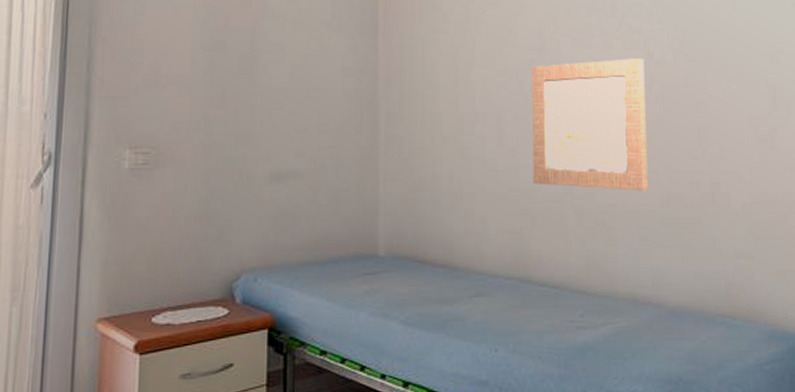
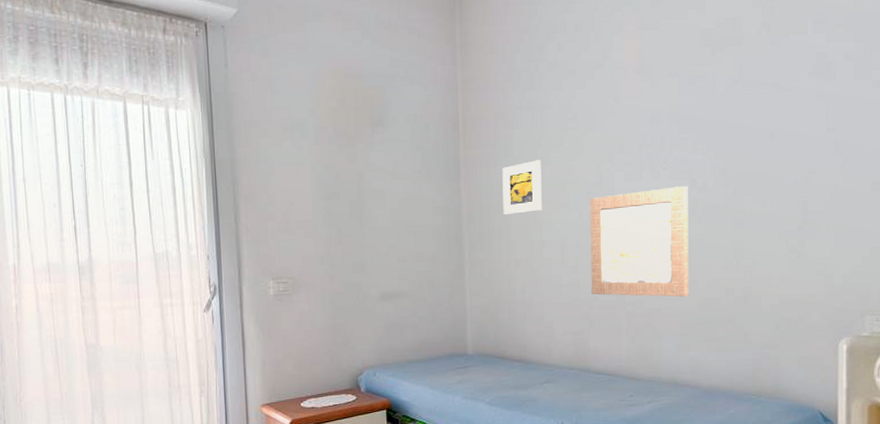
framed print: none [428,18,475,82] -> present [502,160,542,215]

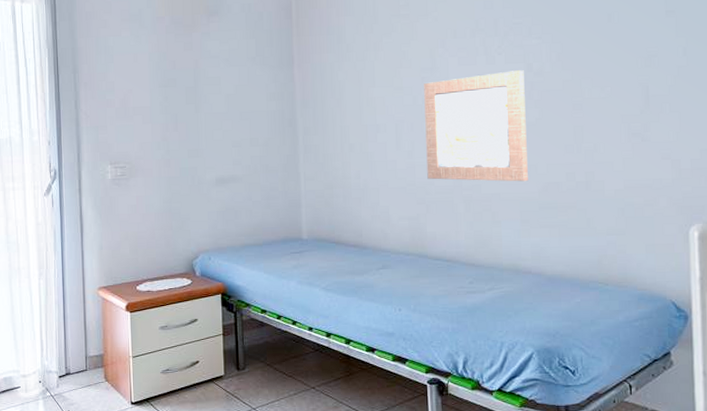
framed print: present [502,160,542,215] -> none [335,46,376,101]

